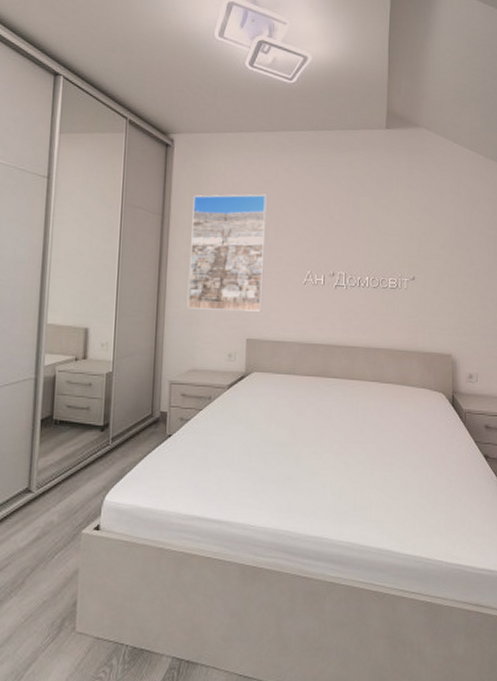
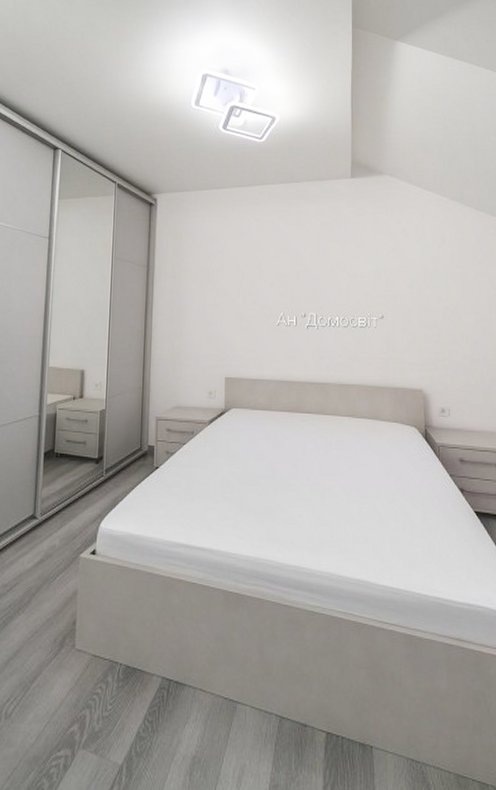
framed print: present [187,194,267,312] -> none [171,244,241,352]

